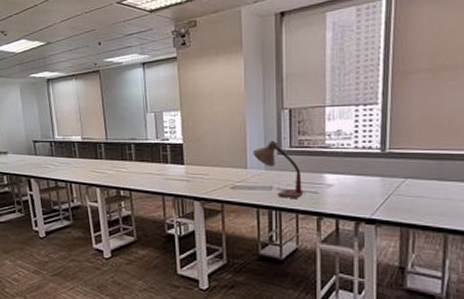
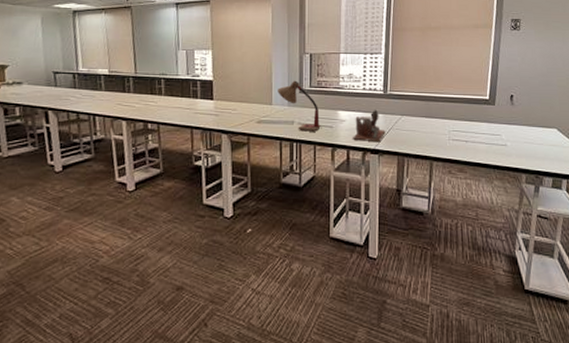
desk organizer: none [343,171,384,211] -> present [353,109,386,143]

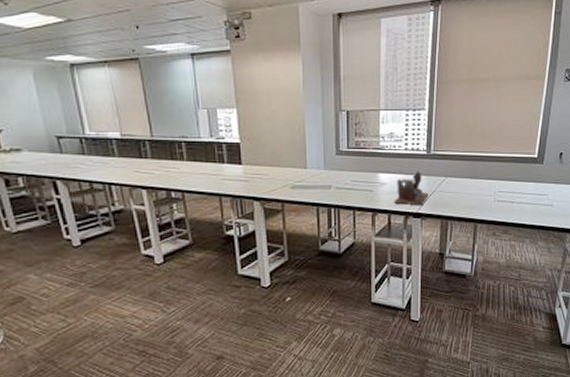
desk lamp: present [278,80,321,132] -> none [312,141,360,196]

